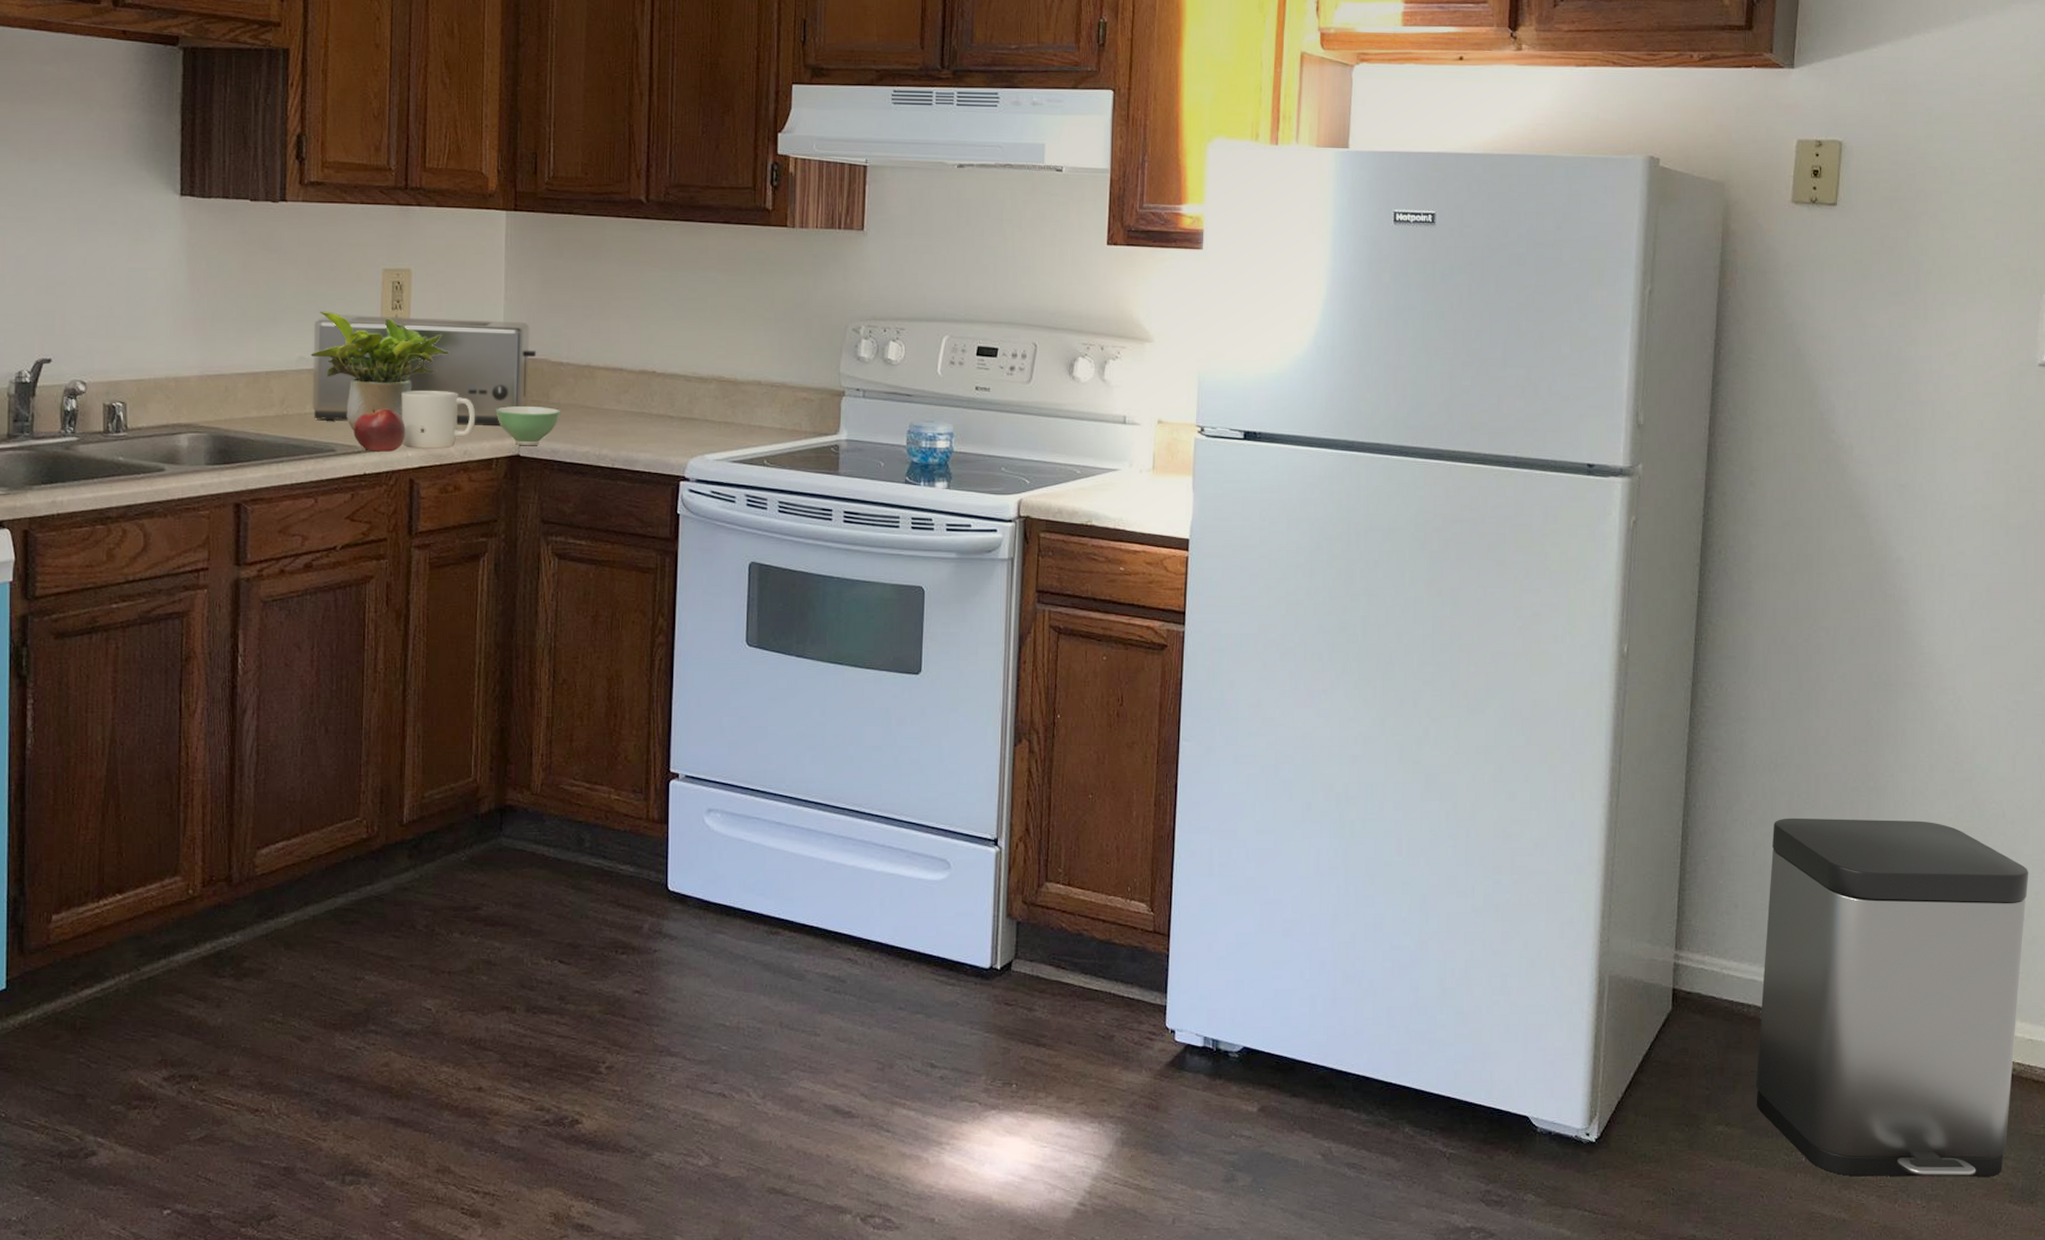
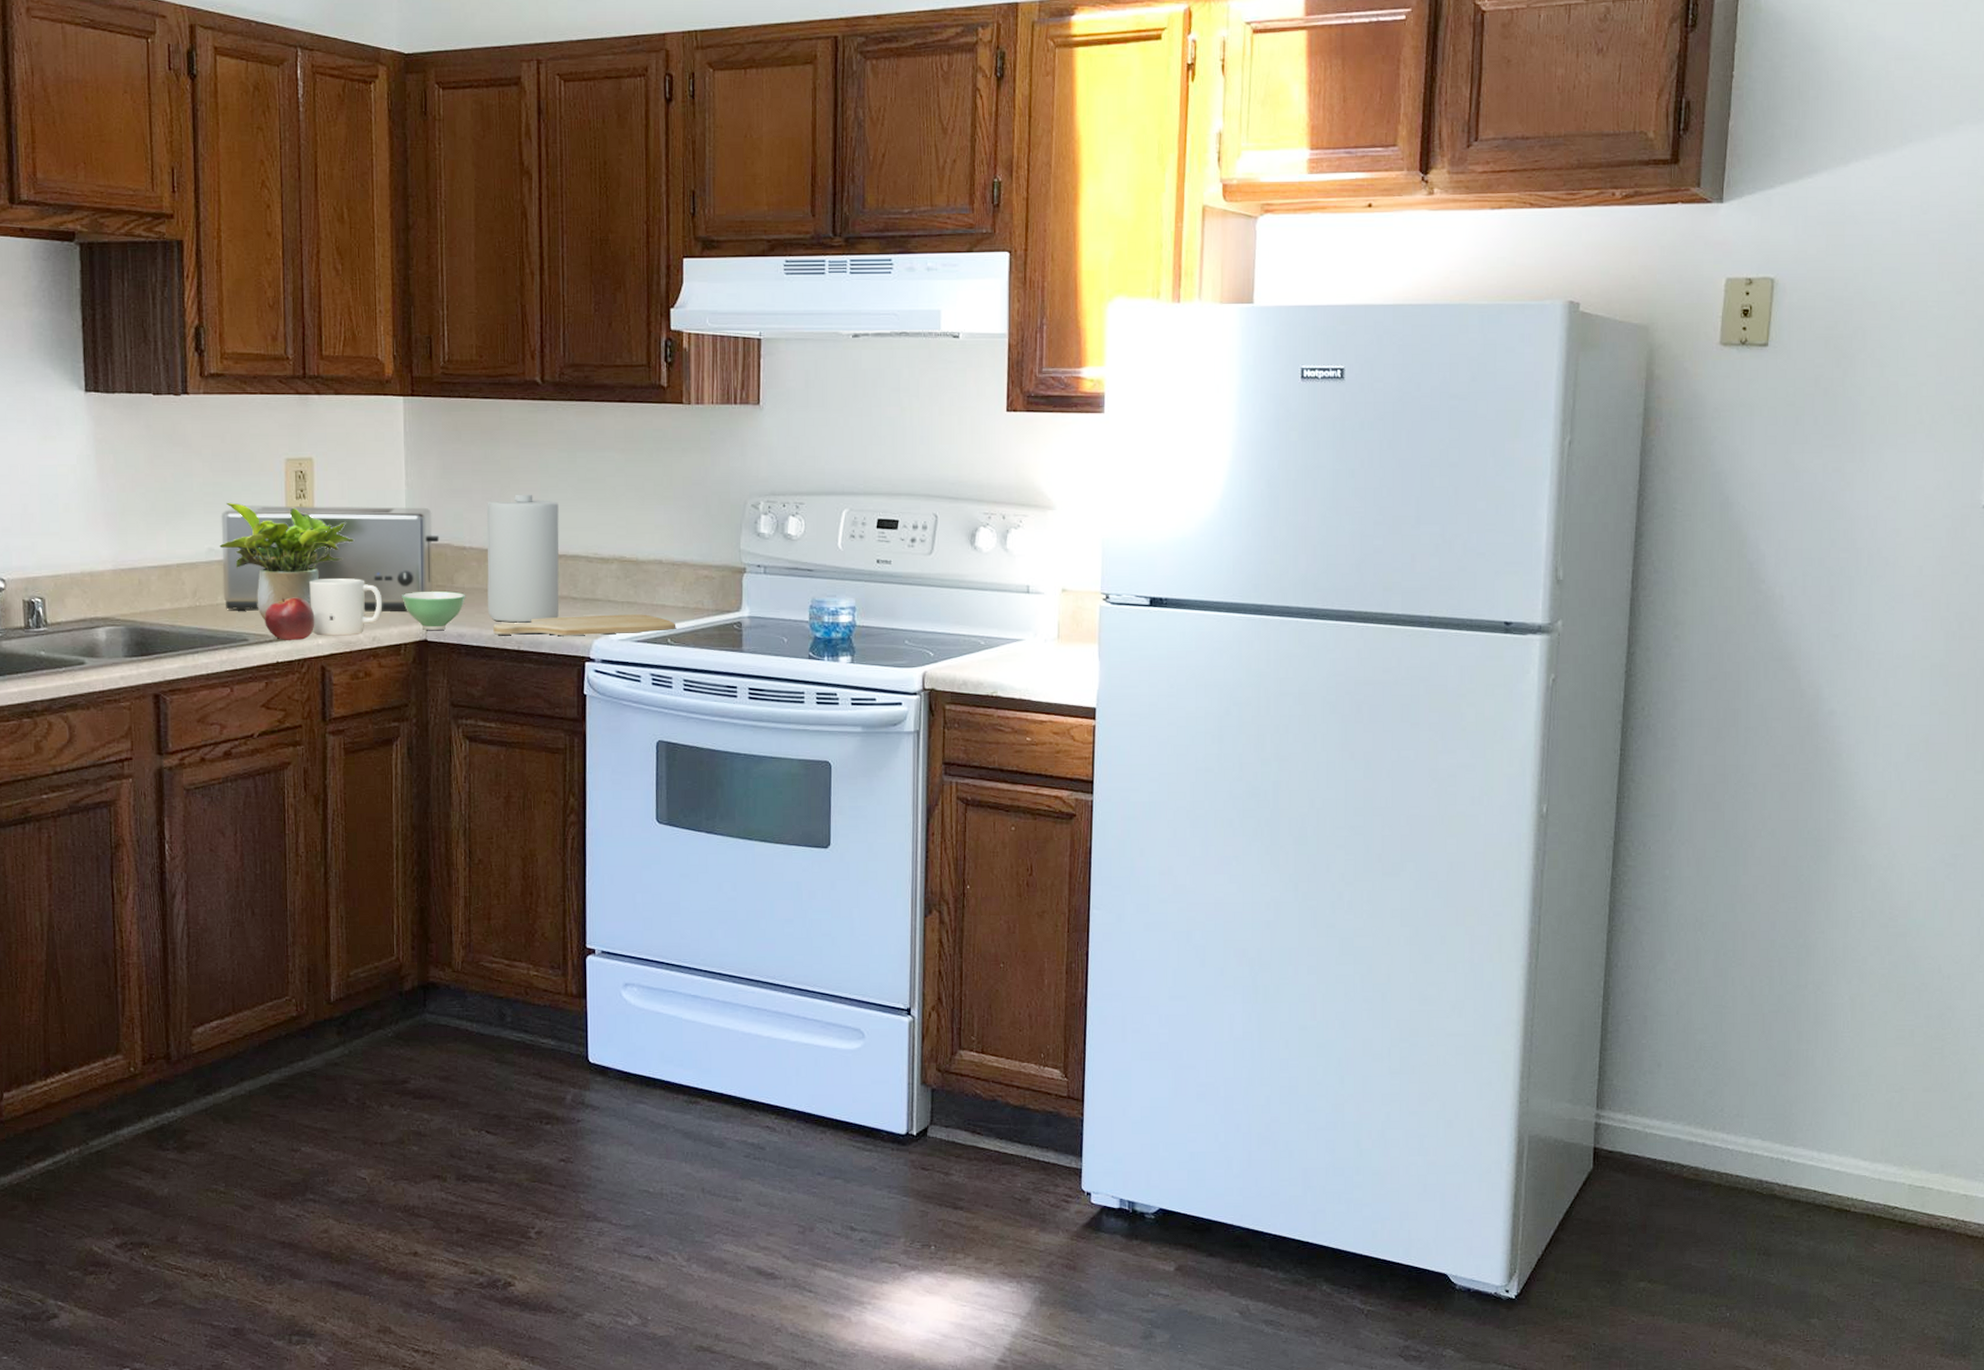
paper towel holder: none [583,311,659,440] -> present [487,494,559,623]
chopping board: none [588,434,772,455] -> present [493,614,675,636]
pedal bin: present [1756,818,2029,1177] -> none [1679,976,1966,1332]

